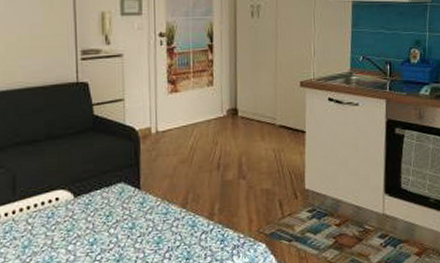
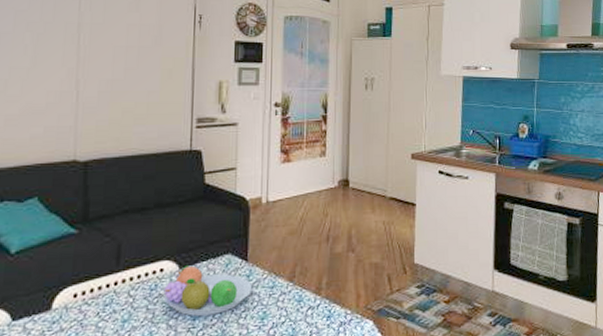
fruit bowl: none [60,194,147,242] -> present [163,265,253,316]

